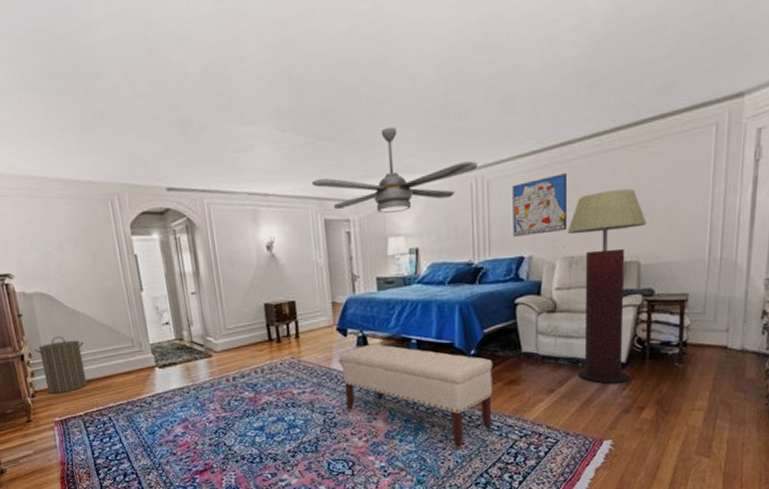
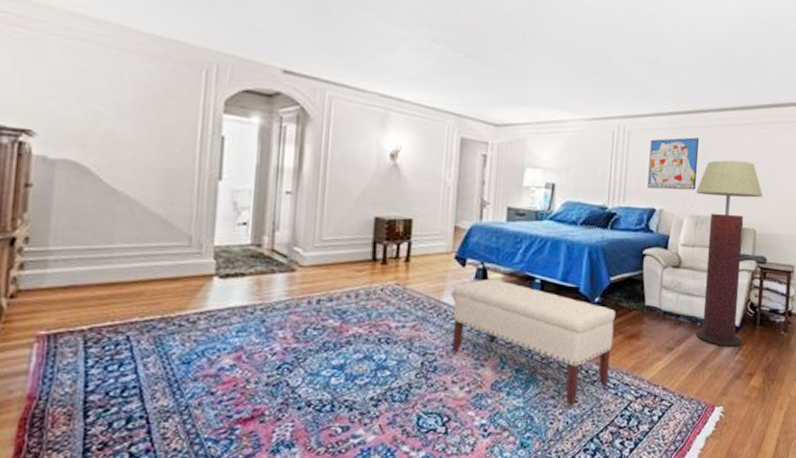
laundry hamper: present [34,336,88,393] -> none [35,219,117,296]
ceiling fan: present [311,127,478,213] -> none [453,61,621,145]

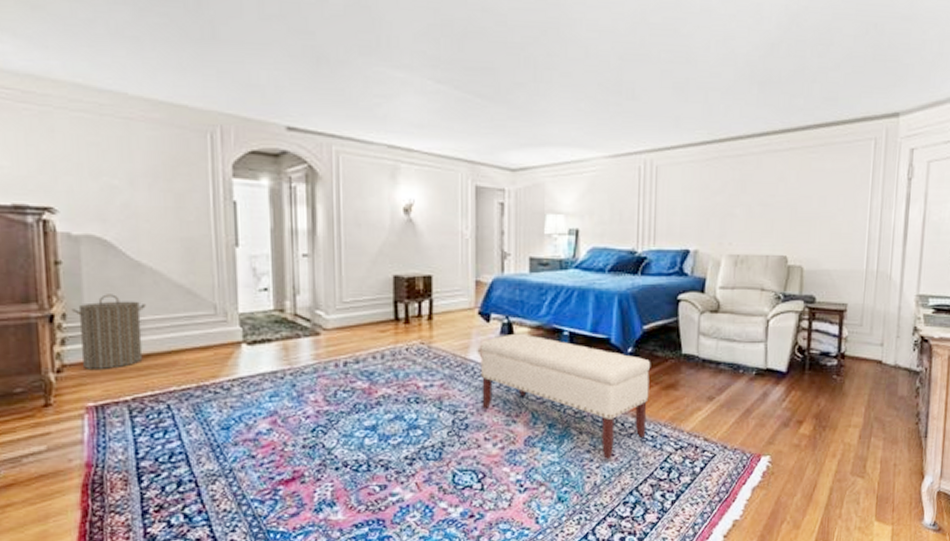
laundry hamper: none [35,219,117,296] -> present [71,294,146,369]
wall art: present [647,137,700,190] -> none [680,168,737,228]
floor lamp: present [695,160,763,348] -> none [734,191,811,395]

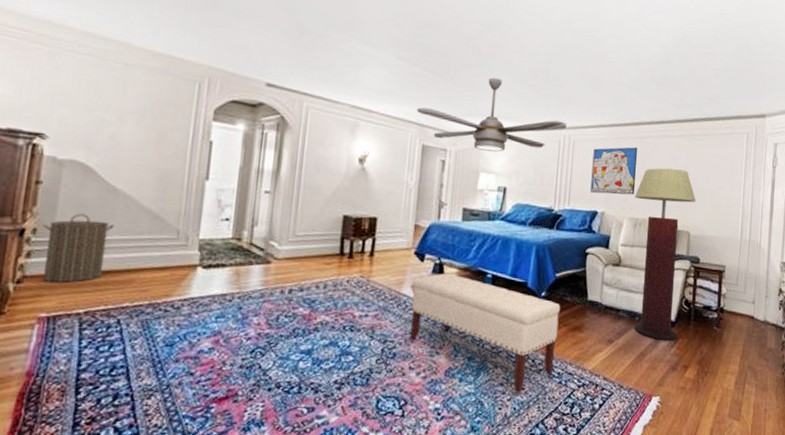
ceiling fan: none [464,95,647,187] -> present [416,77,567,152]
wall art: none [680,168,737,228] -> present [590,147,638,195]
floor lamp: none [734,191,811,395] -> present [634,168,696,341]

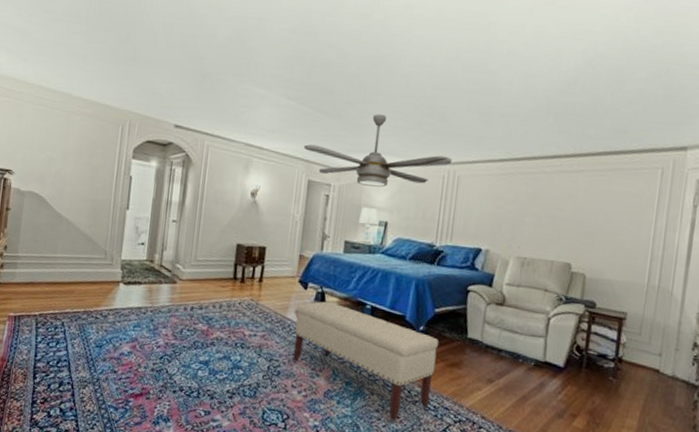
laundry hamper: present [42,213,114,283] -> none [11,235,60,290]
wall art: present [590,147,638,195] -> none [474,183,530,233]
floor lamp: present [634,168,696,341] -> none [516,205,595,387]

